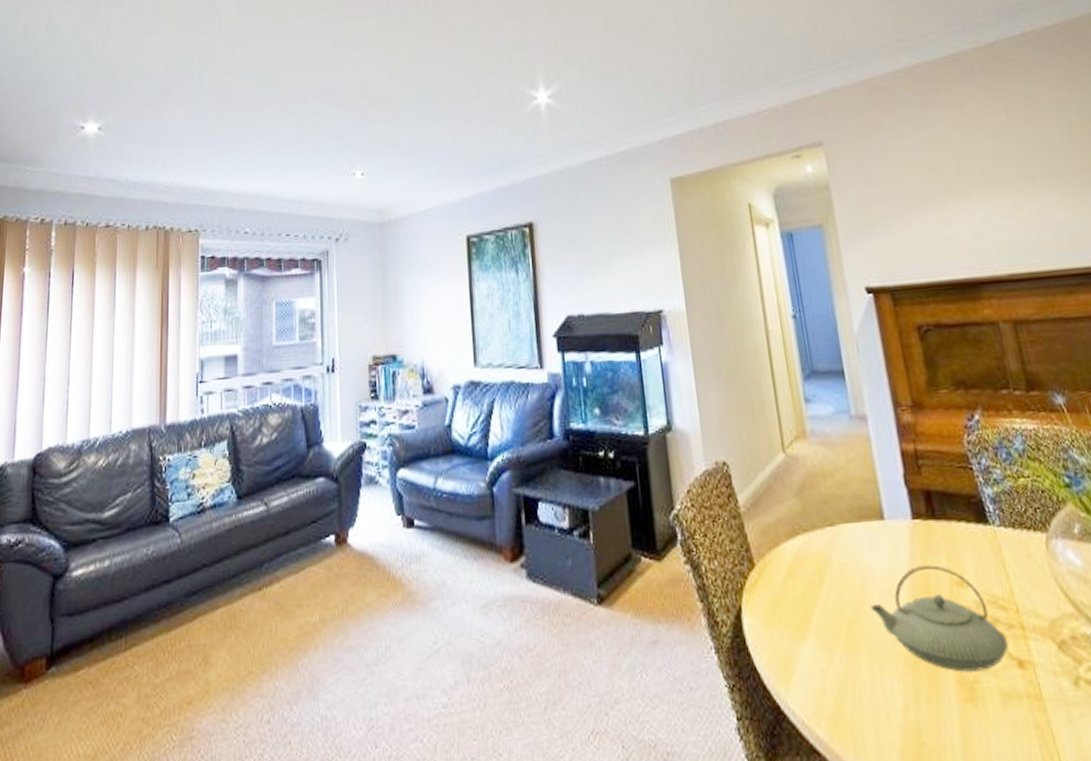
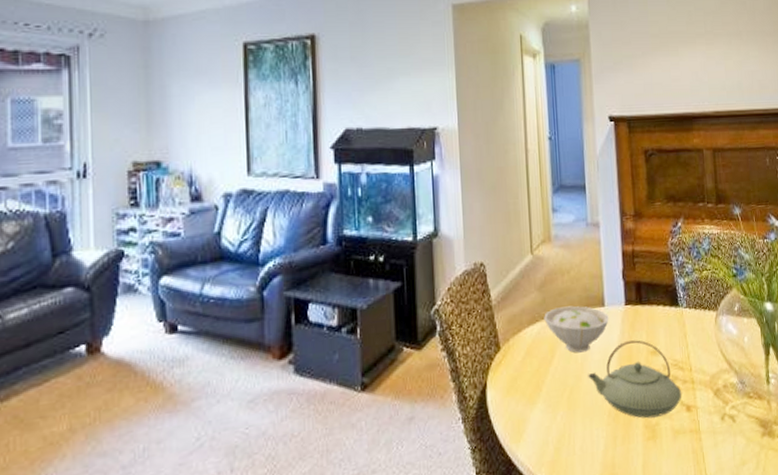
bowl: none [806,517,892,577] -> present [544,305,609,353]

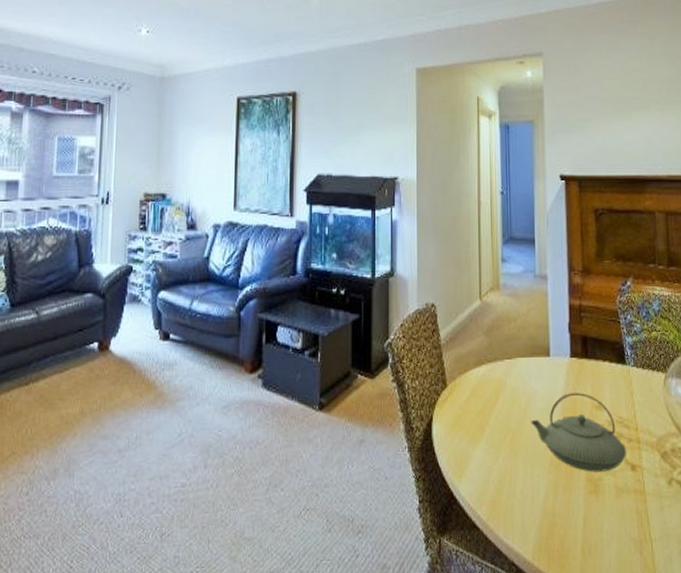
bowl: present [544,305,609,353] -> none [490,352,554,399]

